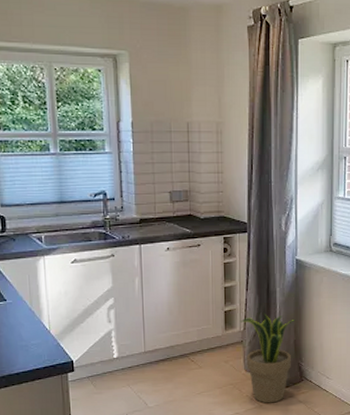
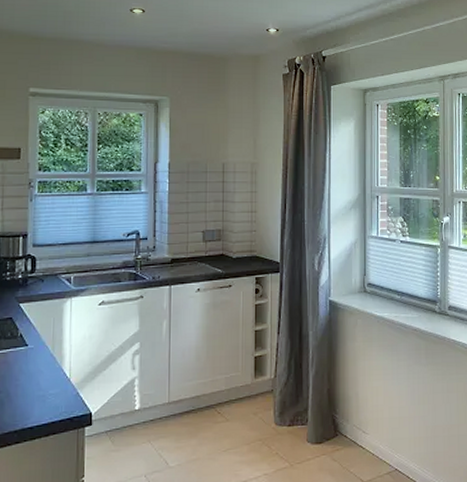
potted plant: present [240,314,296,403] -> none [270,359,329,463]

